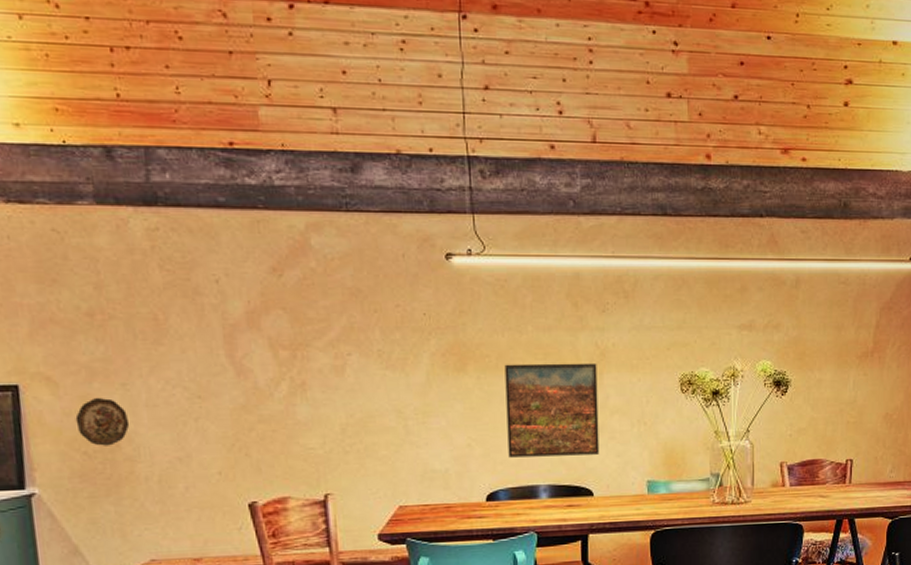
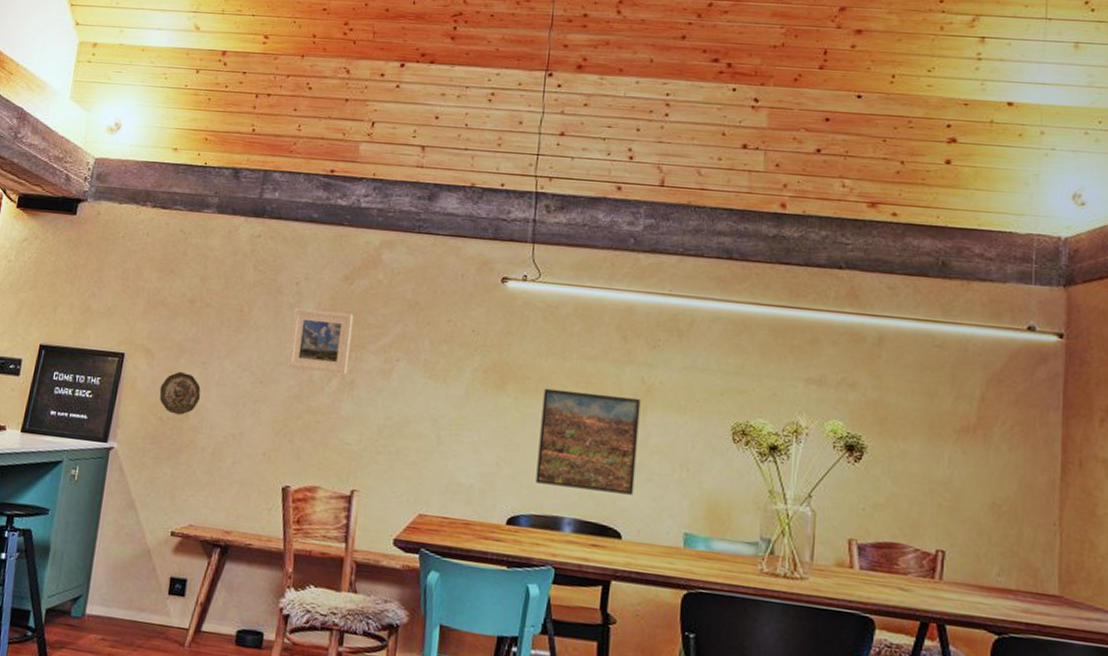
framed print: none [219,309,296,378] -> present [287,307,354,375]

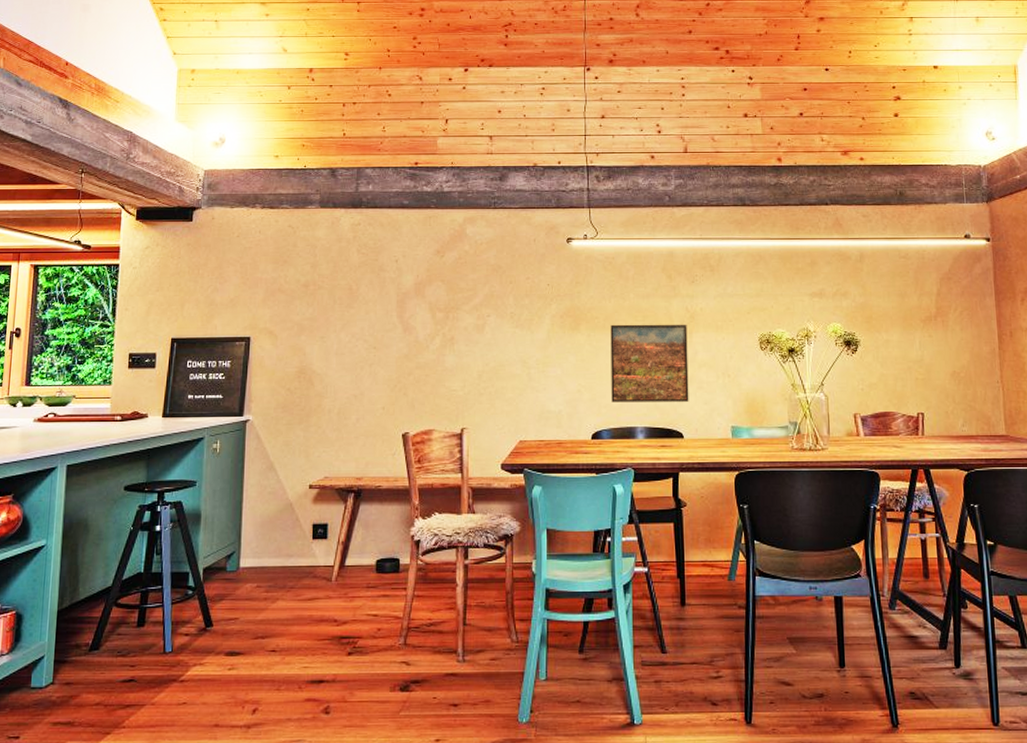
decorative plate: present [159,371,201,415] -> none [285,347,323,384]
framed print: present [287,307,354,375] -> none [395,281,448,333]

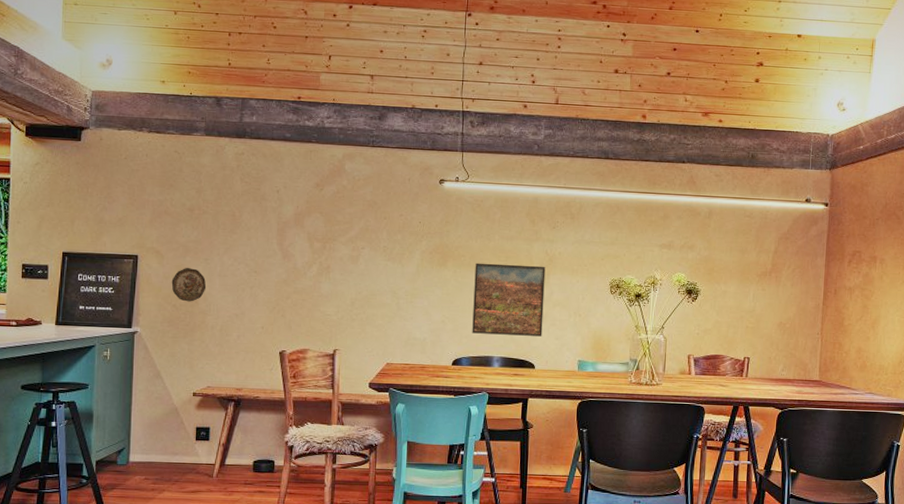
decorative plate: none [285,347,323,384] -> present [171,267,207,302]

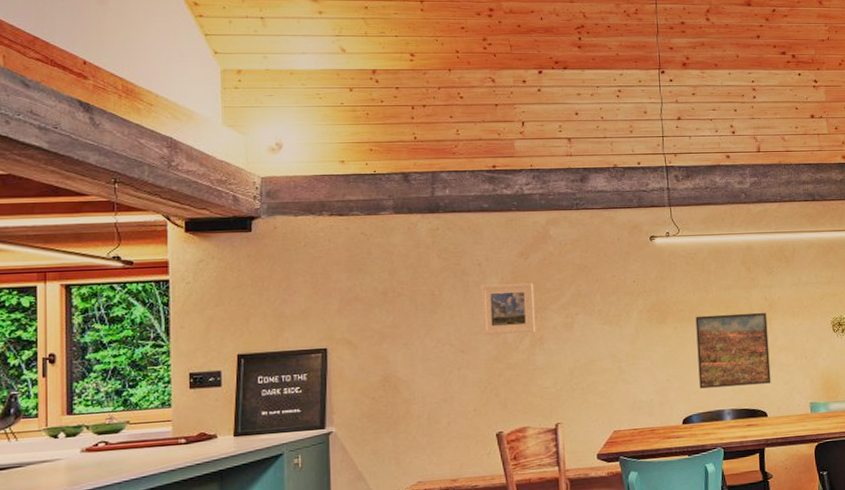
decorative plate: present [171,267,207,302] -> none [368,355,409,393]
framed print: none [275,211,326,262] -> present [480,282,536,336]

